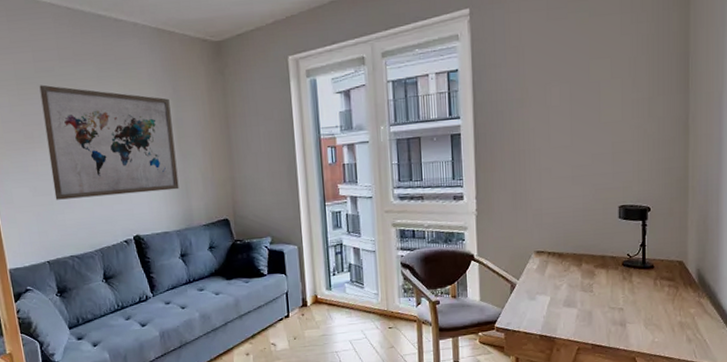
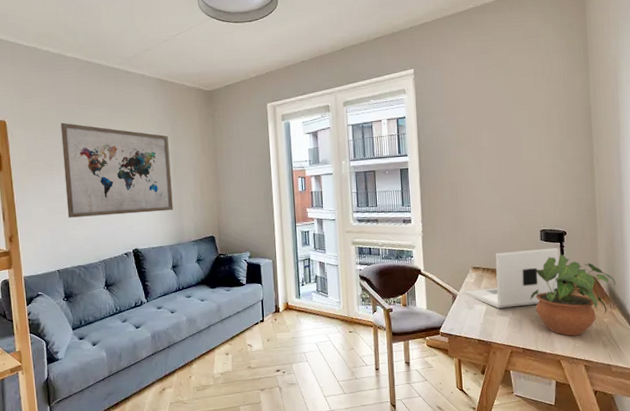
laptop: none [525,226,641,299] -> present [464,247,560,309]
potted plant: none [603,233,707,330] -> present [530,253,616,336]

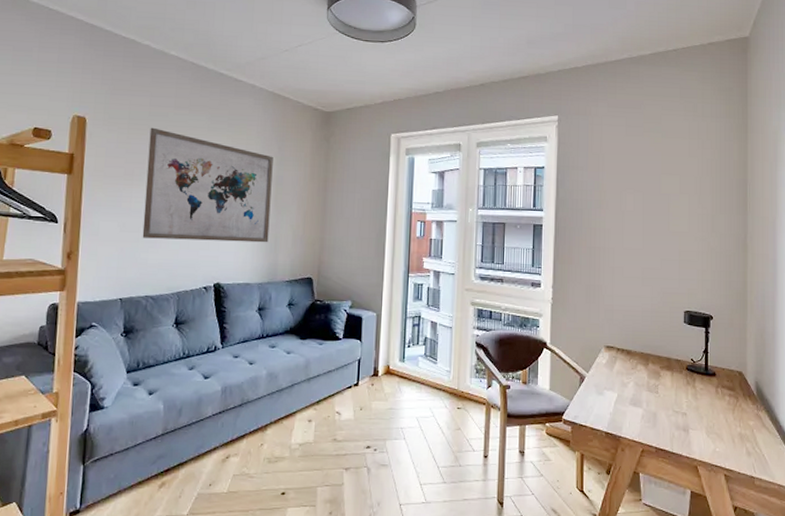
laptop: present [464,247,560,309] -> none [594,332,704,398]
potted plant: present [530,253,616,336] -> none [668,340,765,439]

